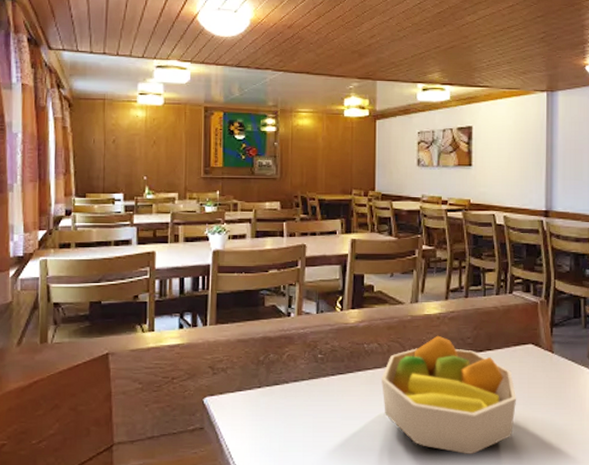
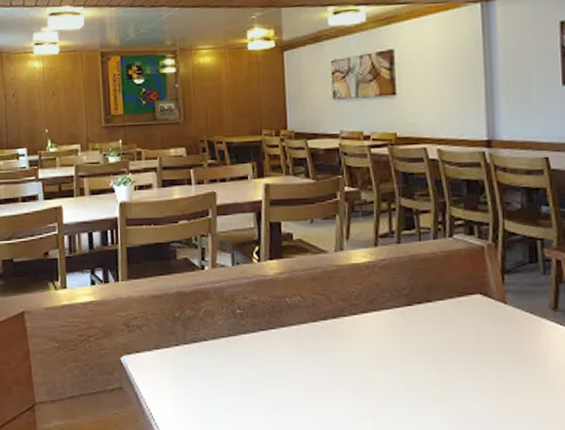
fruit bowl: present [382,335,517,454] -> none [308,286,466,418]

